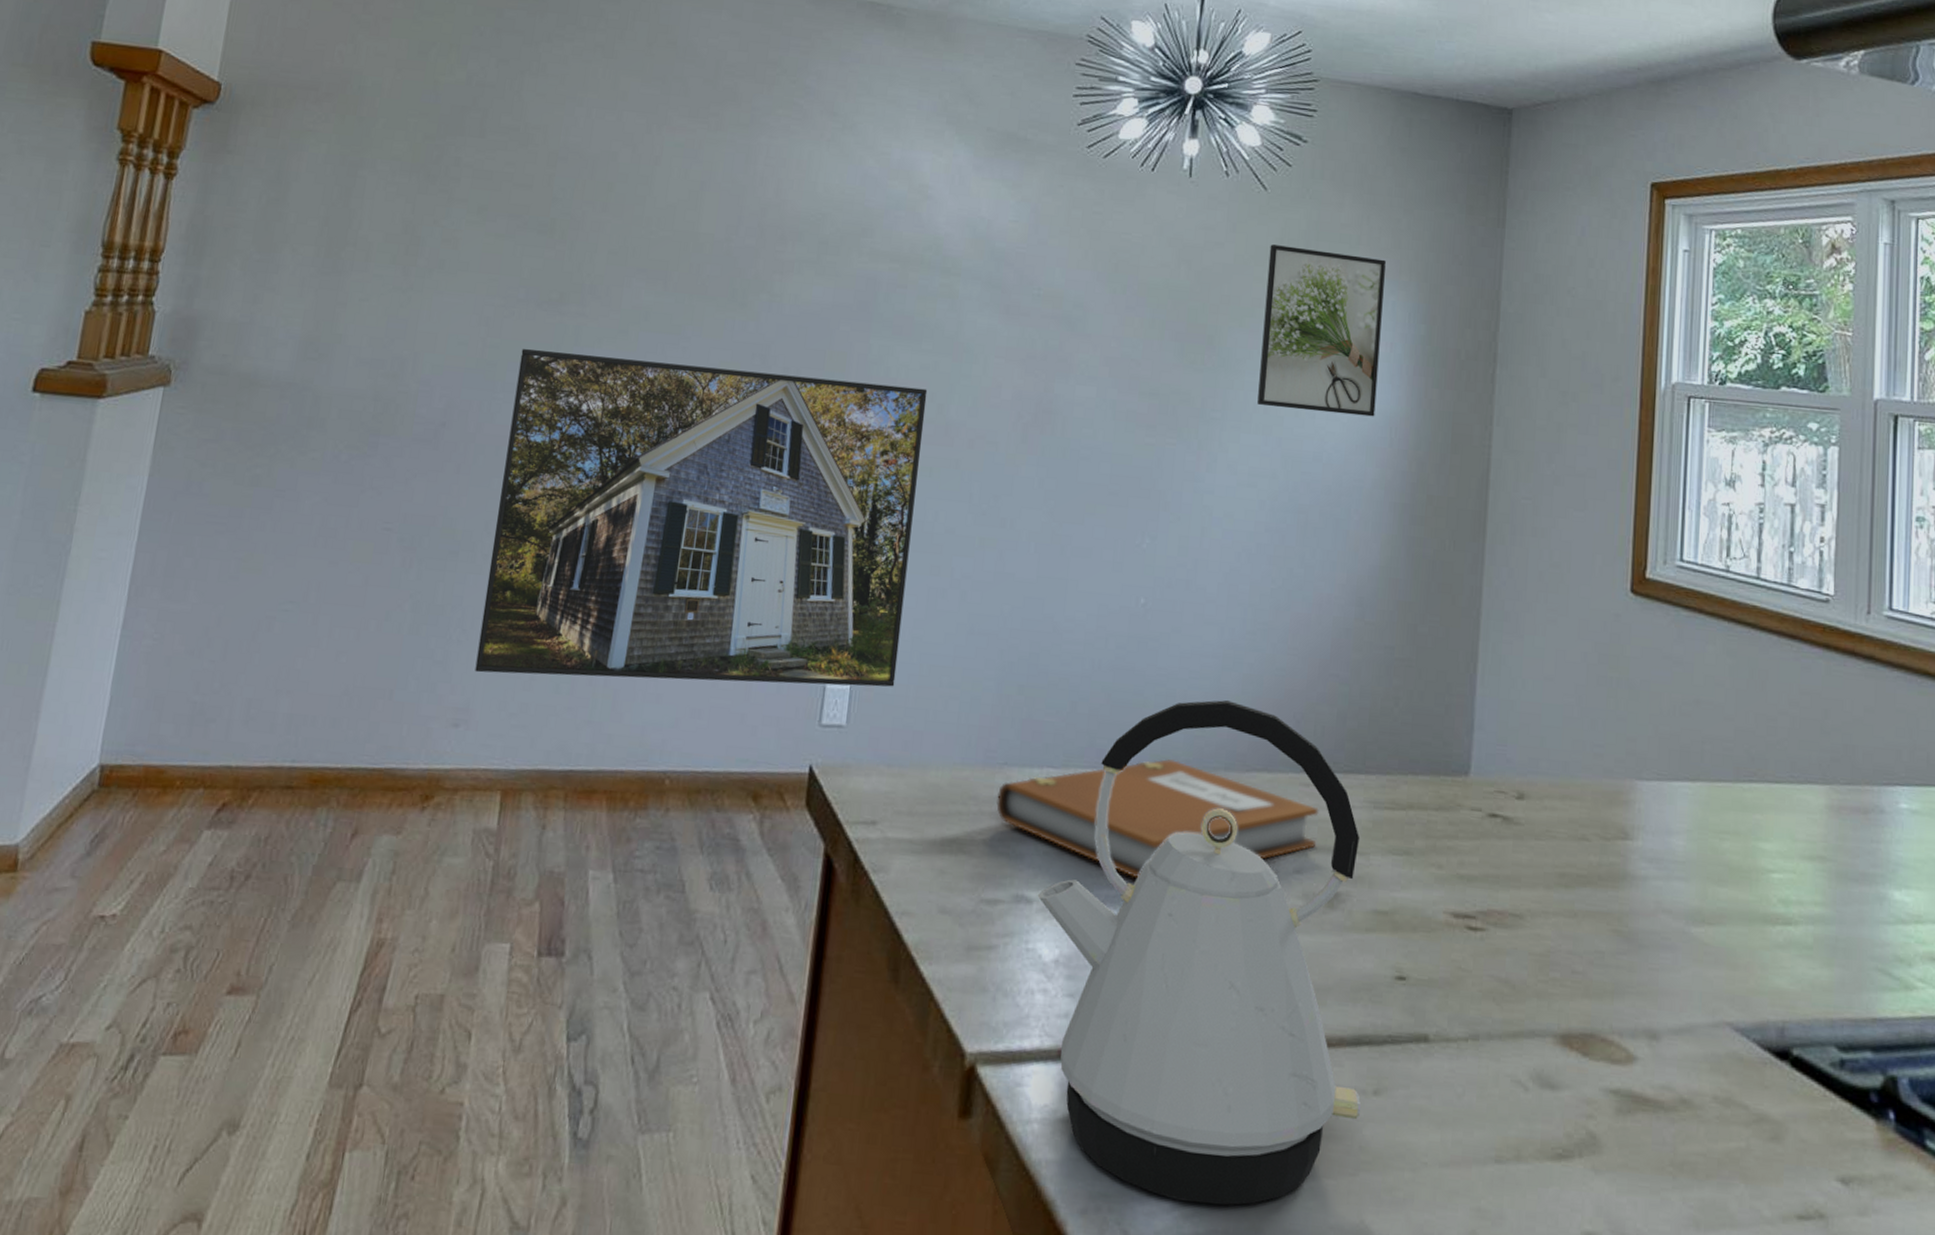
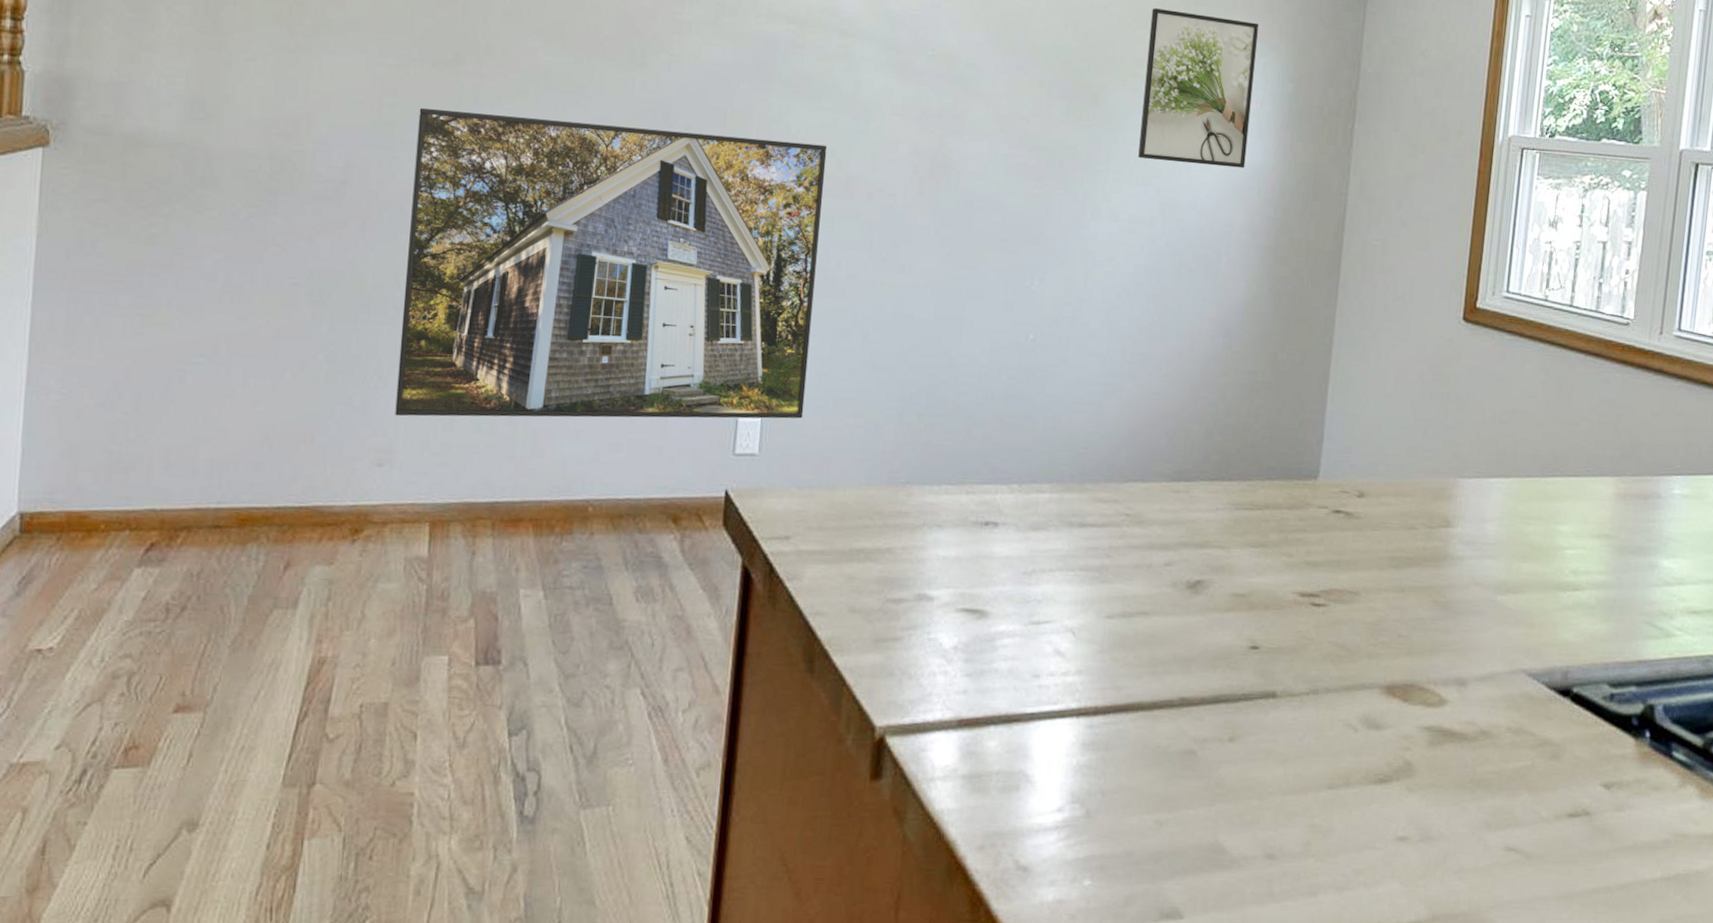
notebook: present [996,759,1319,879] -> none [900,474,1187,576]
kettle: present [1037,700,1361,1206] -> none [938,422,1222,836]

